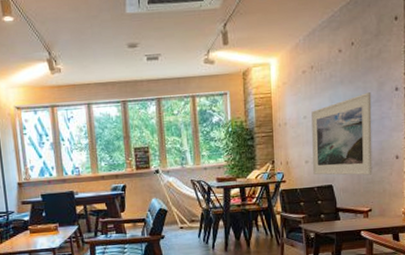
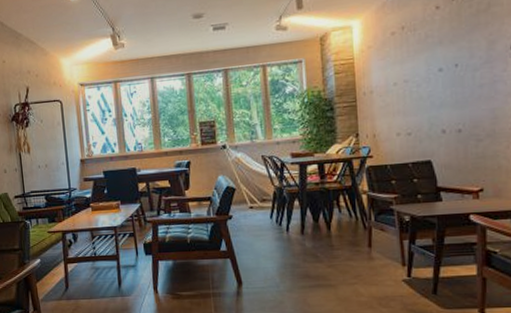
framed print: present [311,92,373,176] -> none [403,53,483,149]

